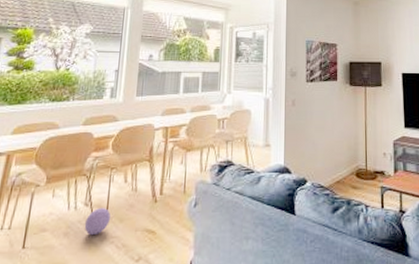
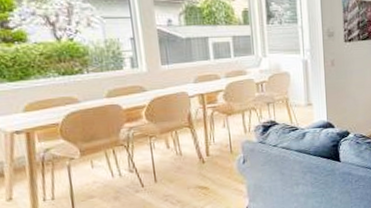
ball: present [84,208,111,235] -> none [133,172,160,196]

